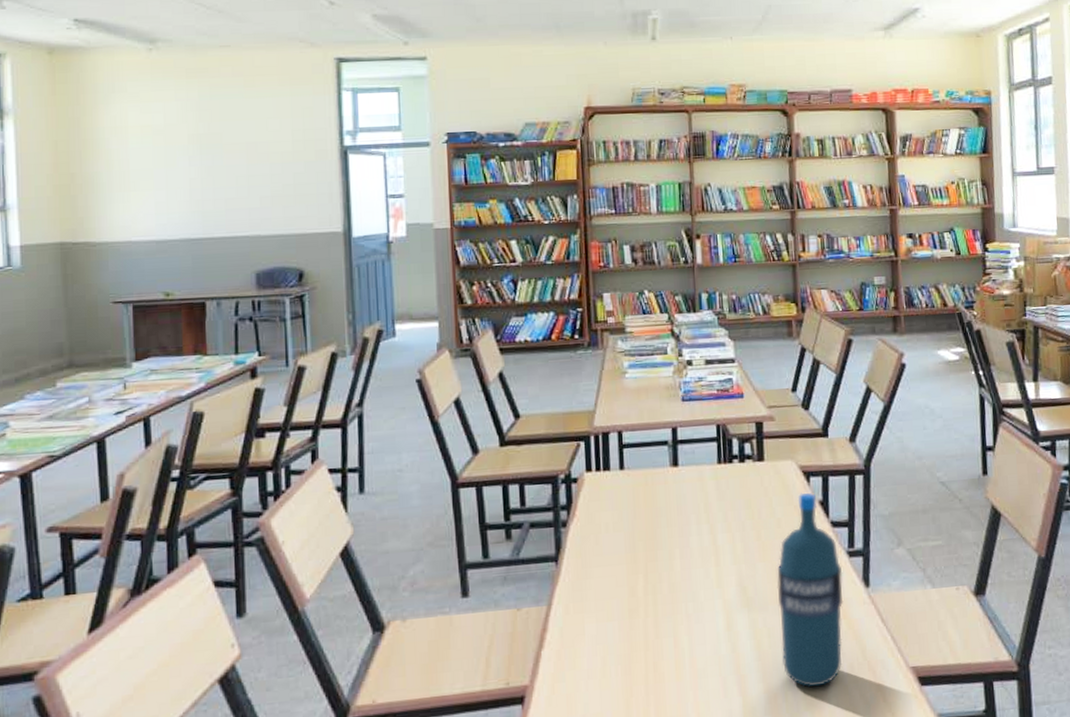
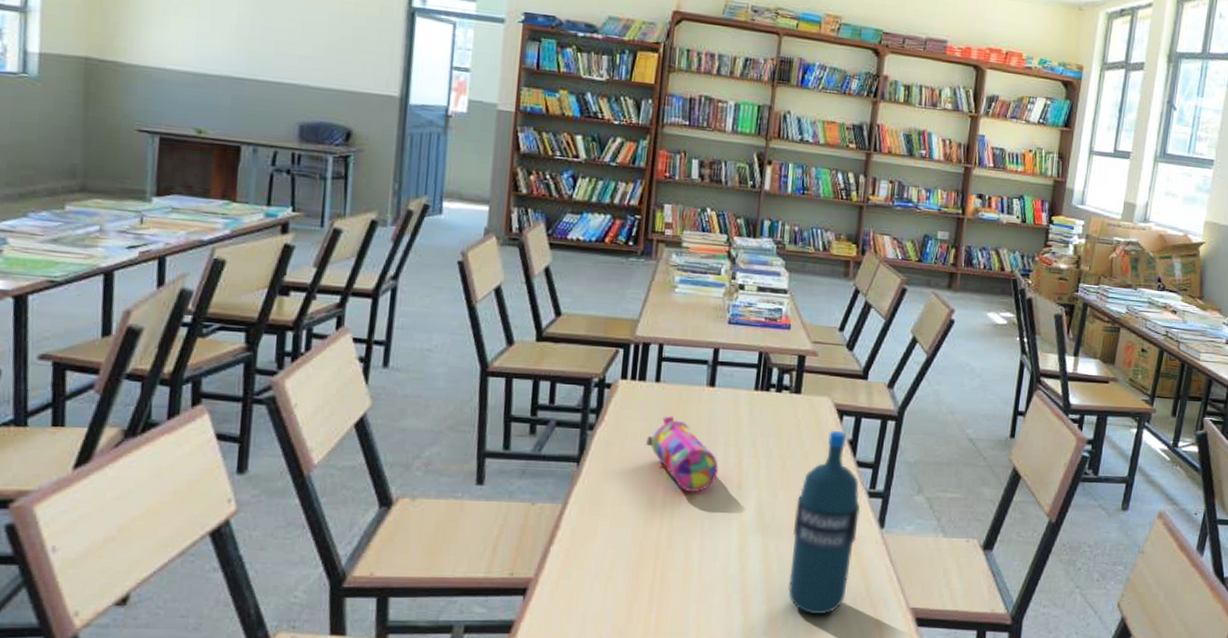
pencil case: none [619,501,694,576] -> present [646,416,719,492]

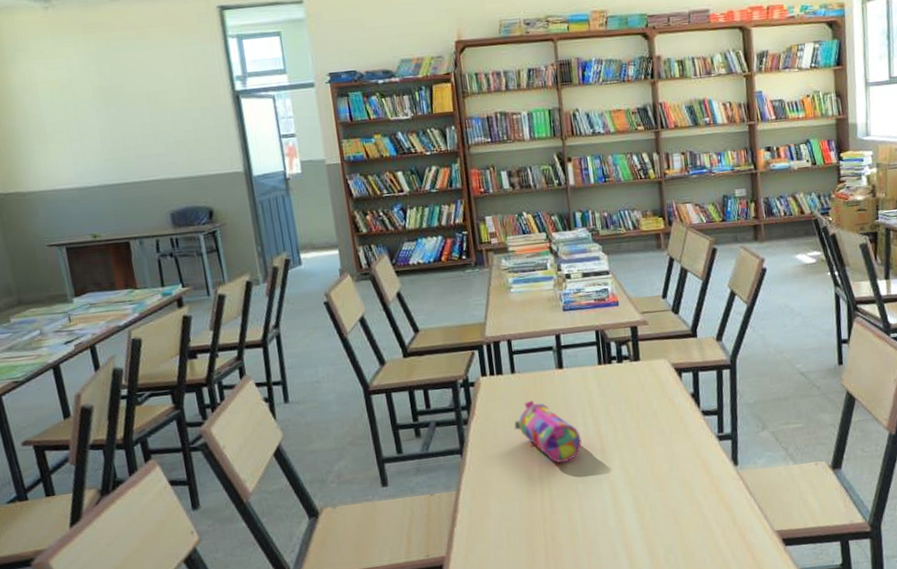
water bottle: present [788,430,861,615] -> none [655,387,716,551]

